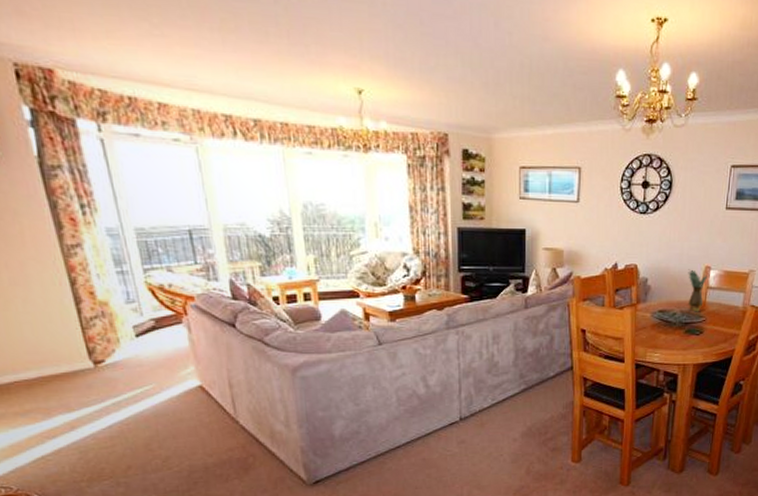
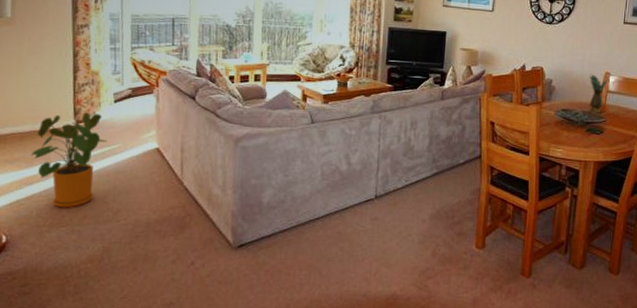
house plant: none [45,350,137,460] -> present [30,112,107,208]

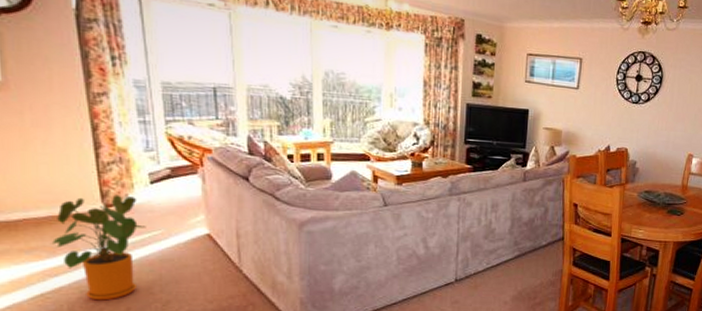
vase: present [589,74,607,113] -> none [671,156,690,195]

